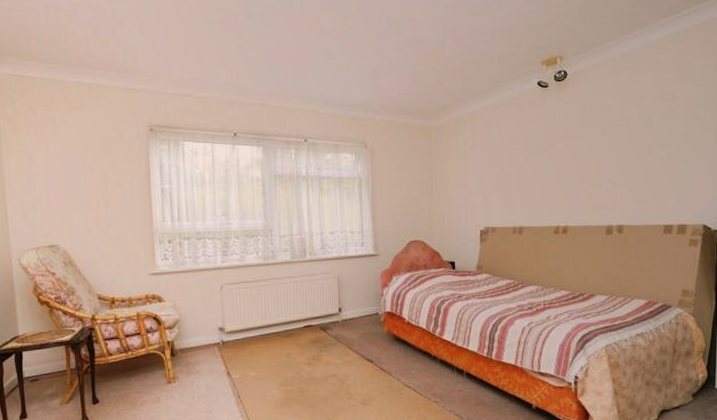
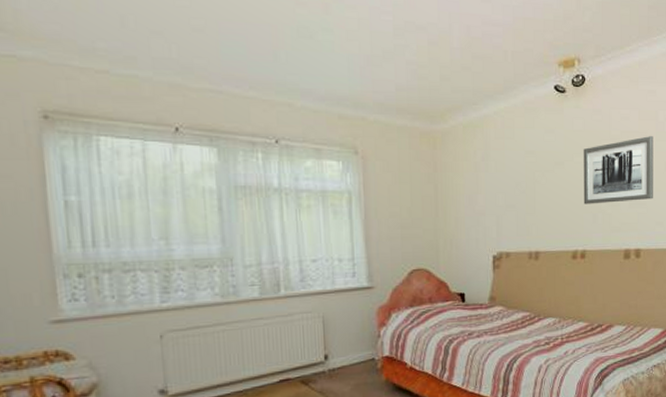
wall art: none [565,121,636,185] -> present [583,136,654,205]

